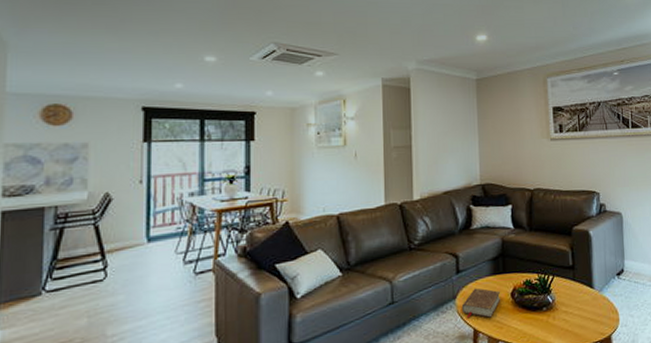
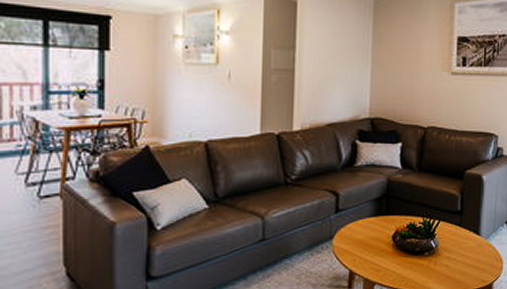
book: present [461,288,501,319] -> none [338,228,382,260]

